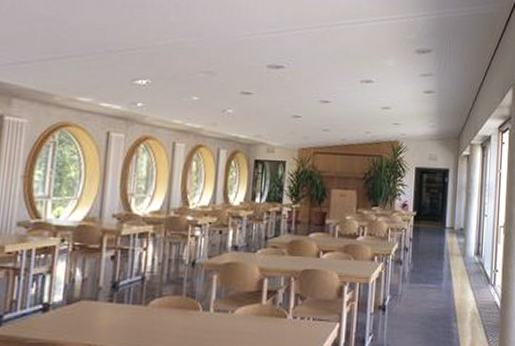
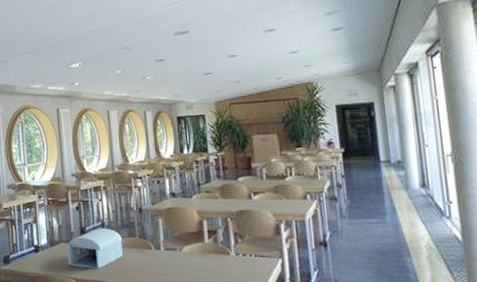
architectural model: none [87,283,165,332] -> present [67,228,123,268]

